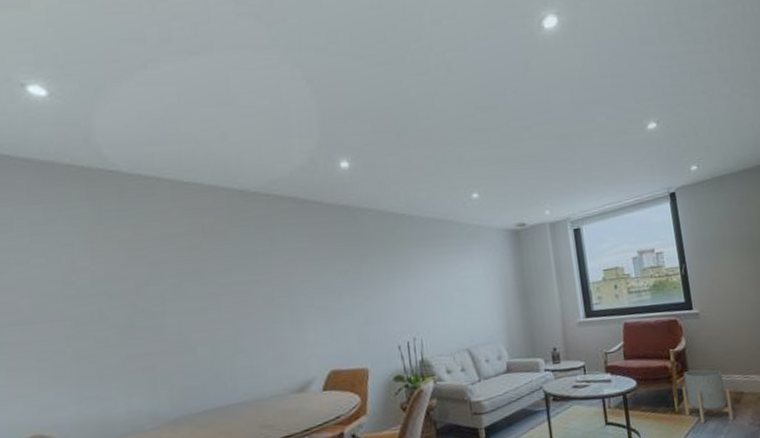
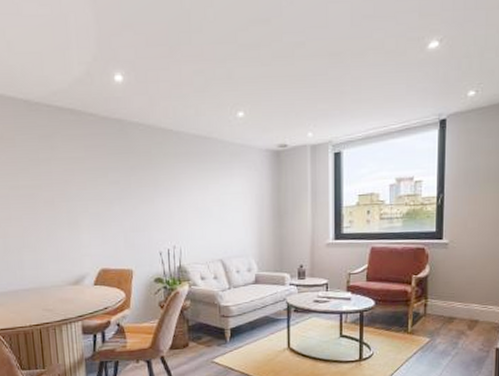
planter: present [681,369,734,424] -> none [417,296,465,345]

